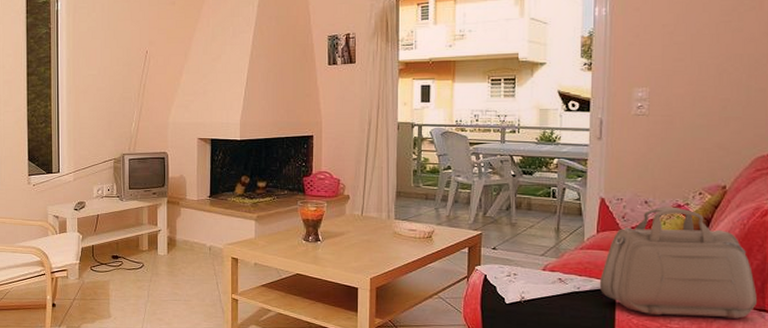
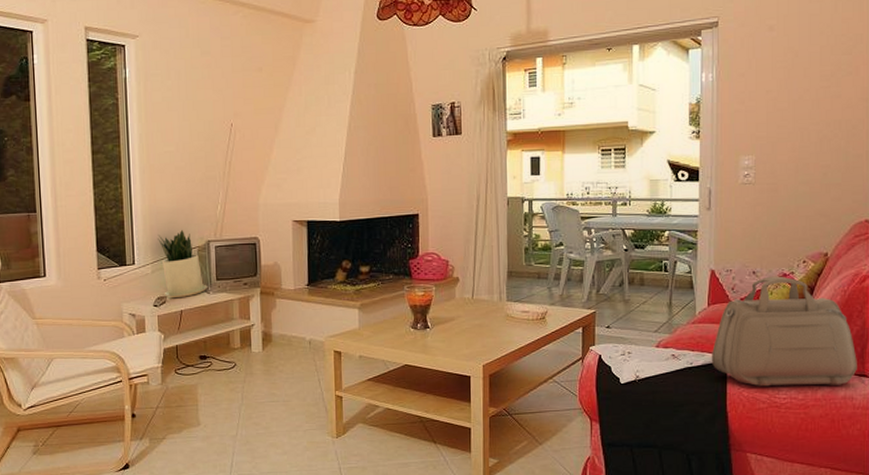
planter: none [80,144,121,204] -> present [158,230,208,299]

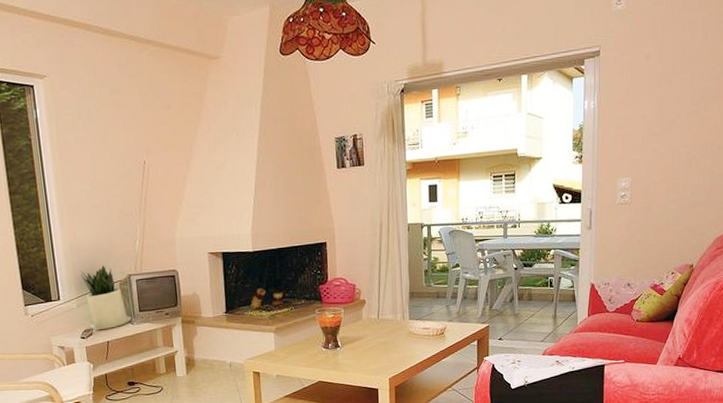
handbag: present [711,276,857,387] -> none [590,287,716,386]

